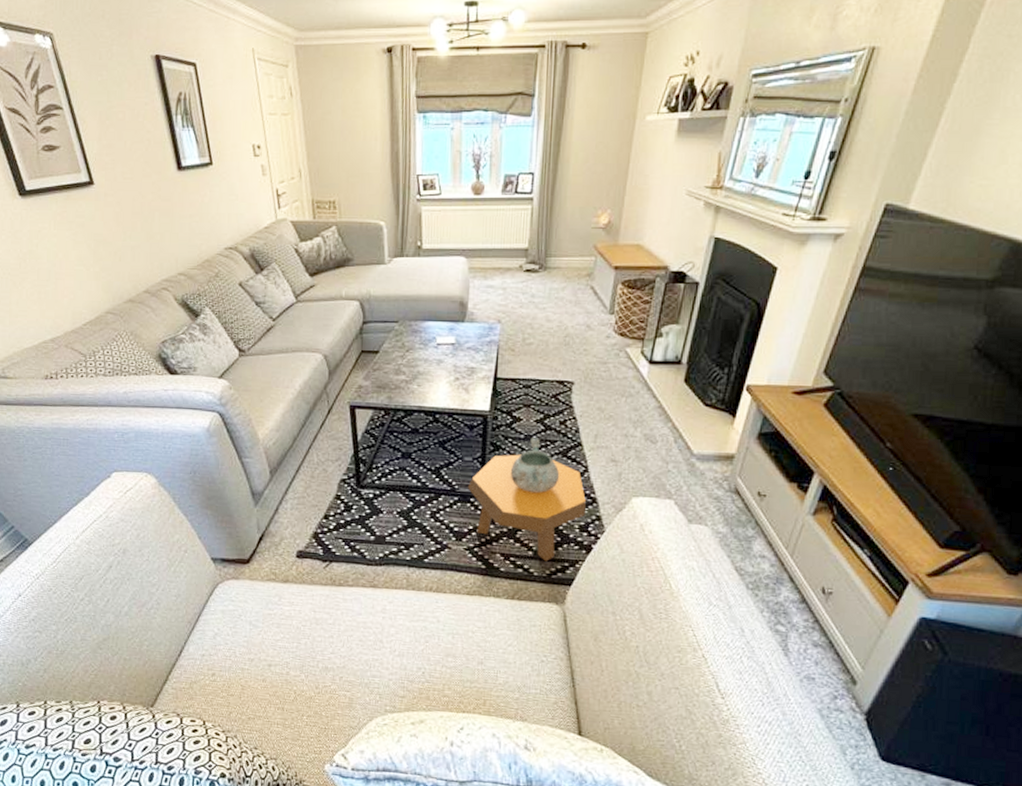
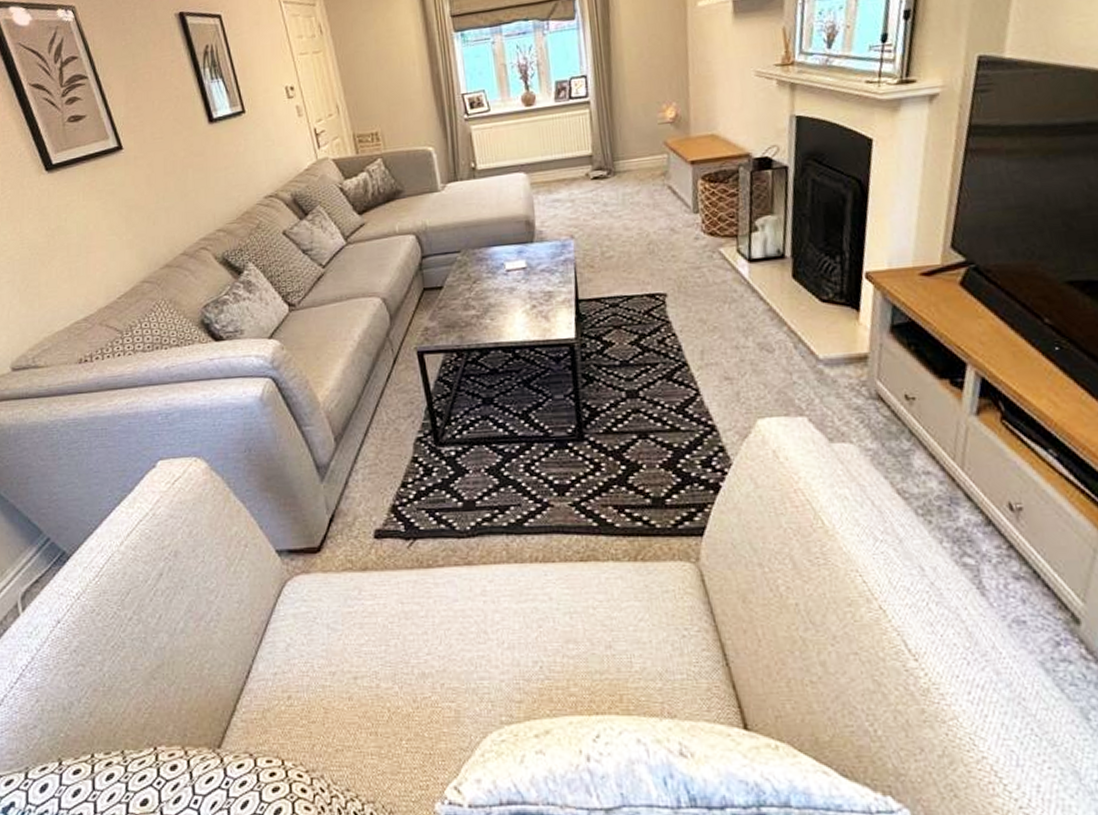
footstool: present [467,454,586,562] -> none [562,384,705,509]
decorative bowl: present [510,438,560,493] -> none [609,362,668,427]

